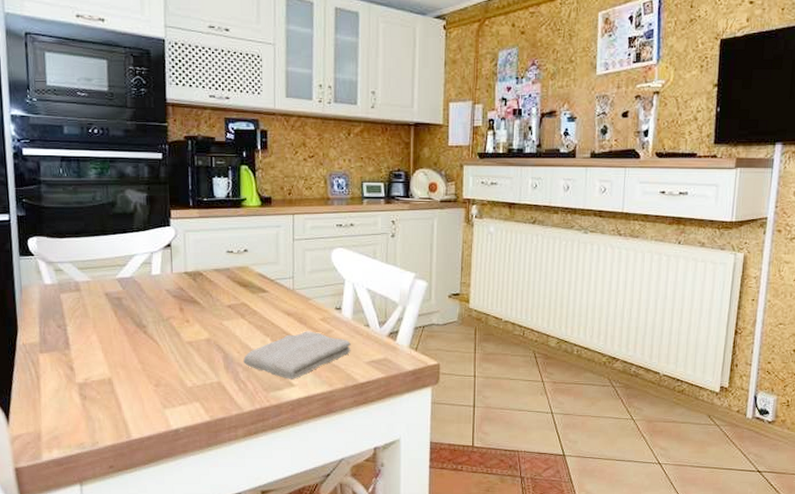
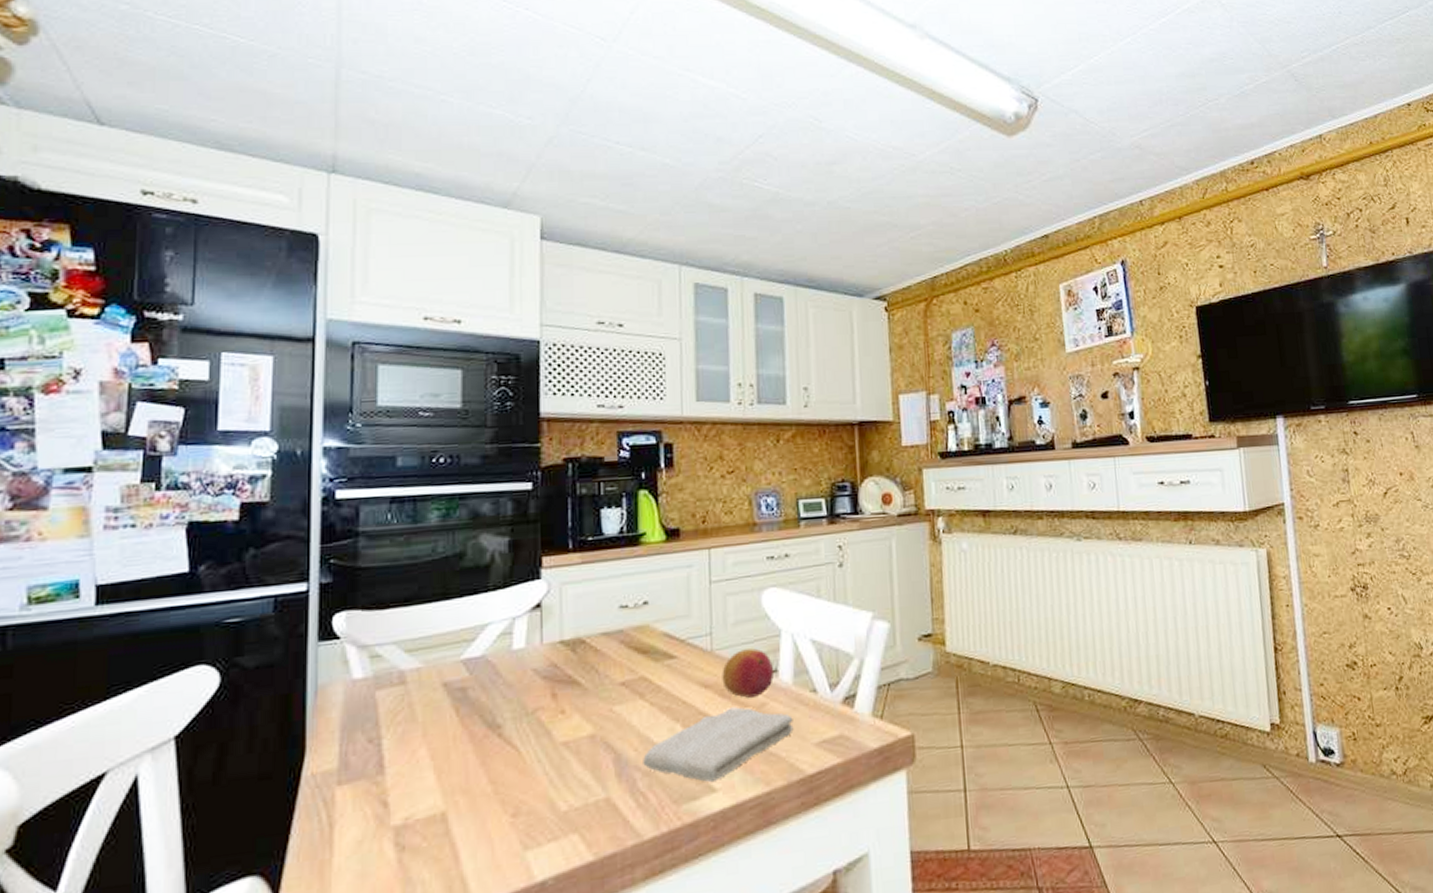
fruit: none [300,291,339,325] -> present [722,648,775,698]

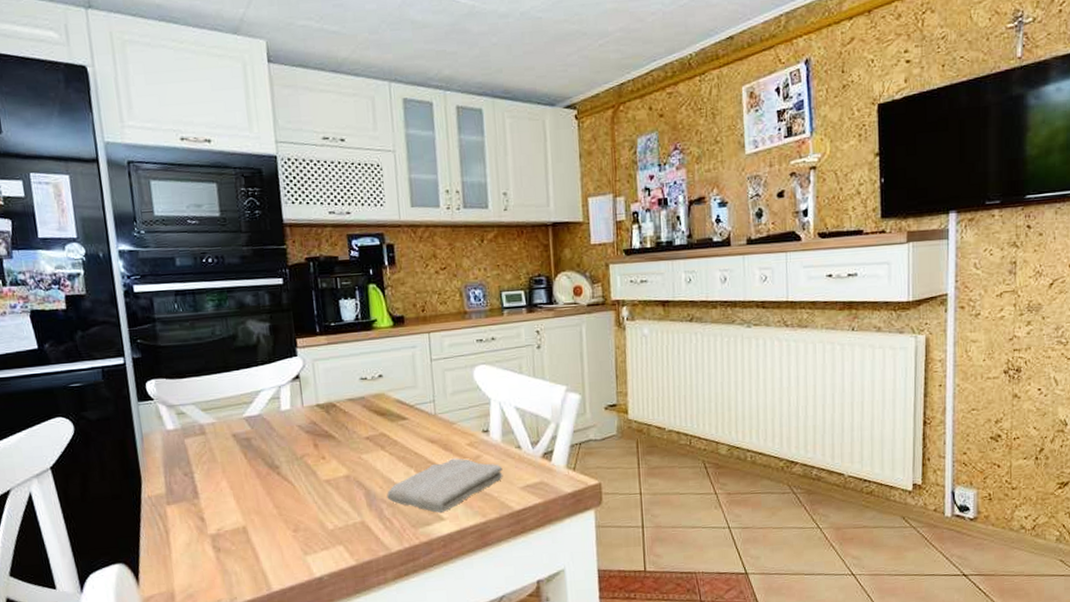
fruit: present [722,648,775,698] -> none [444,413,487,451]

